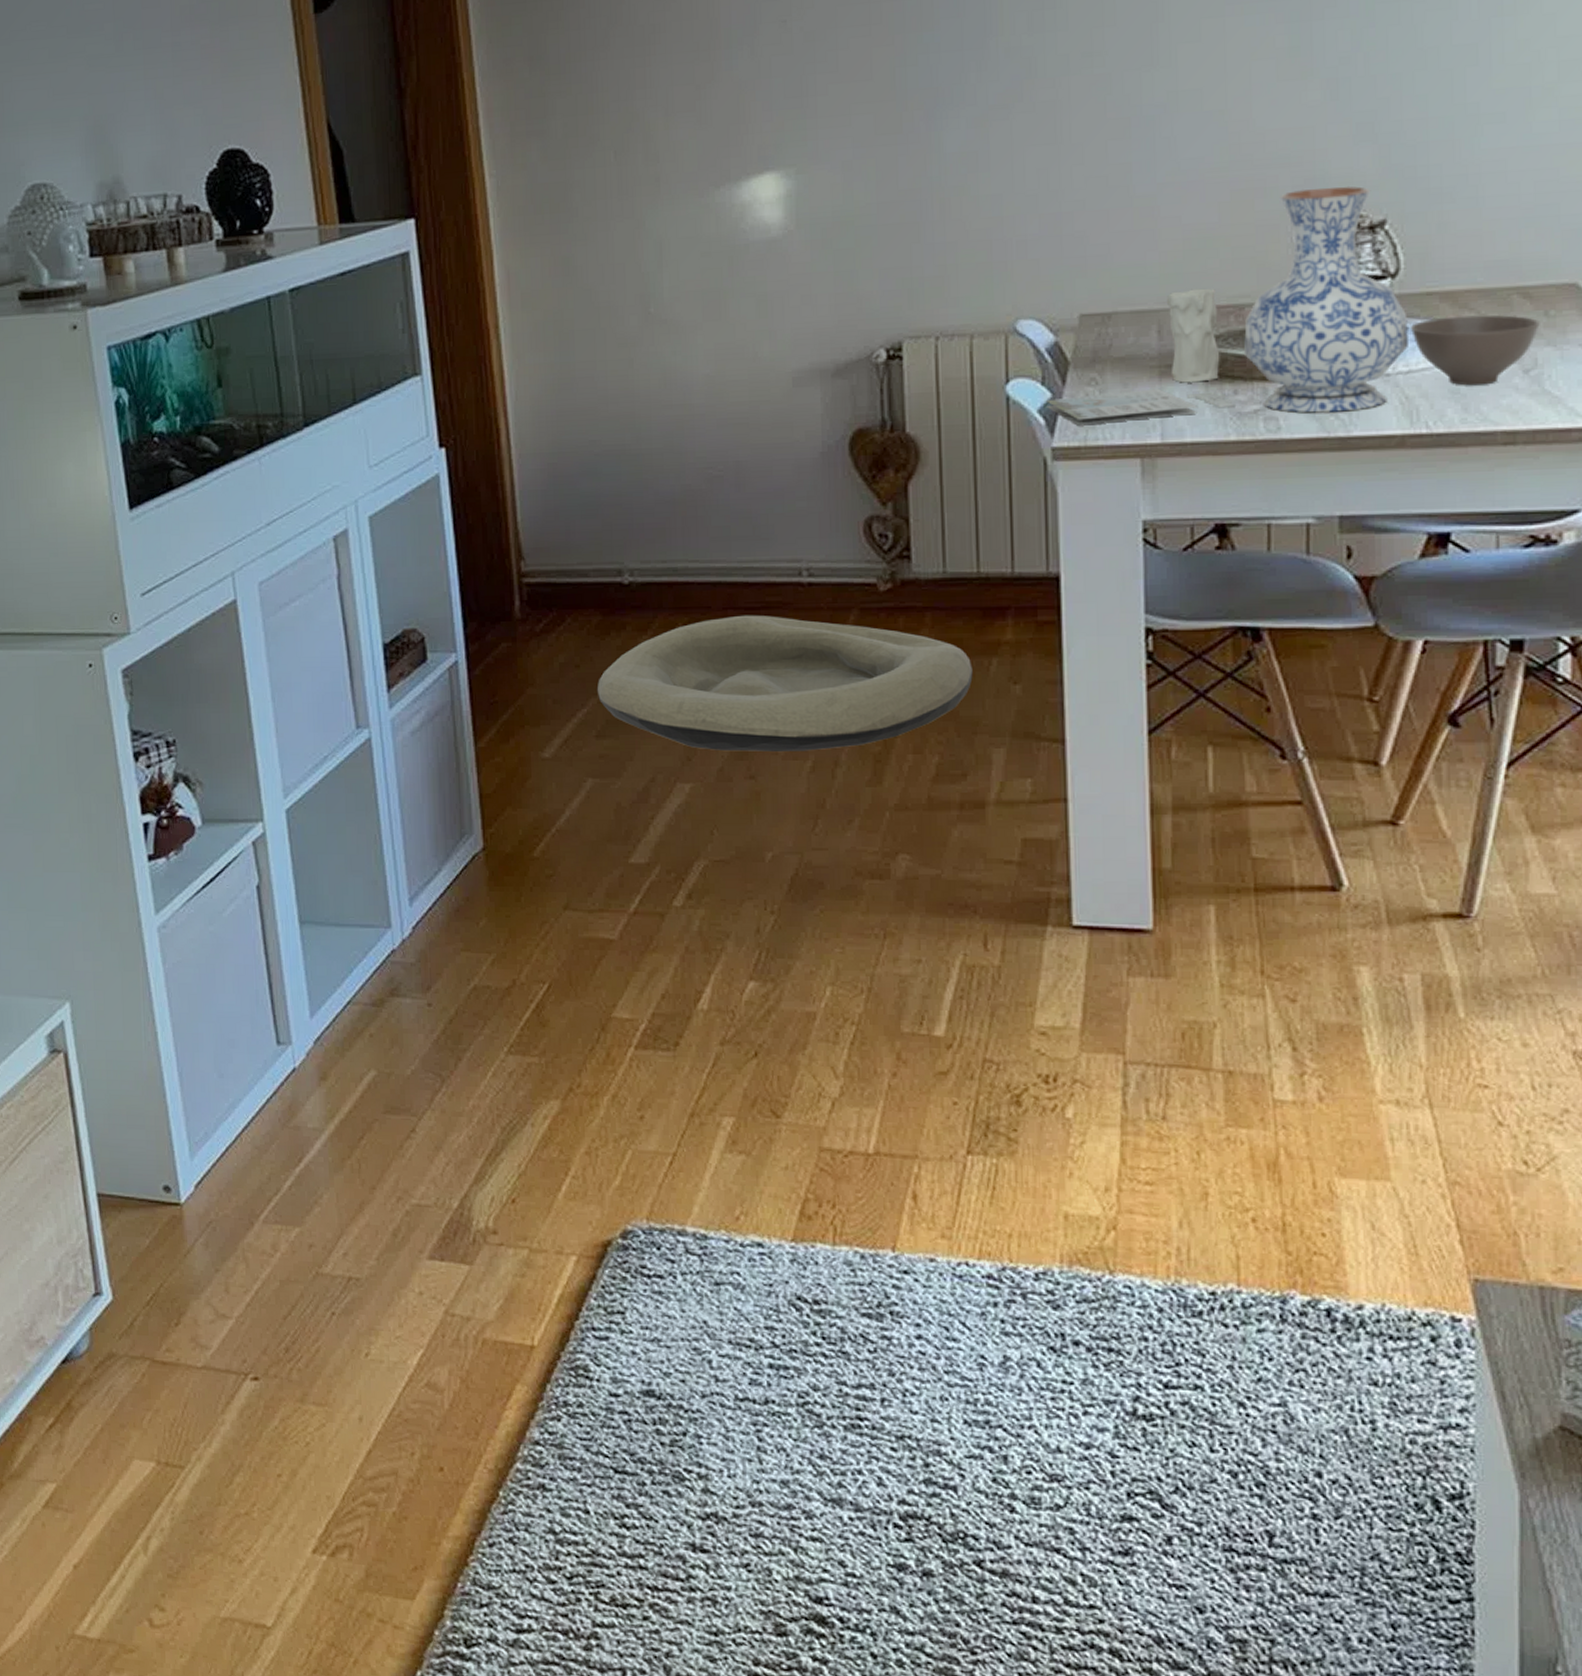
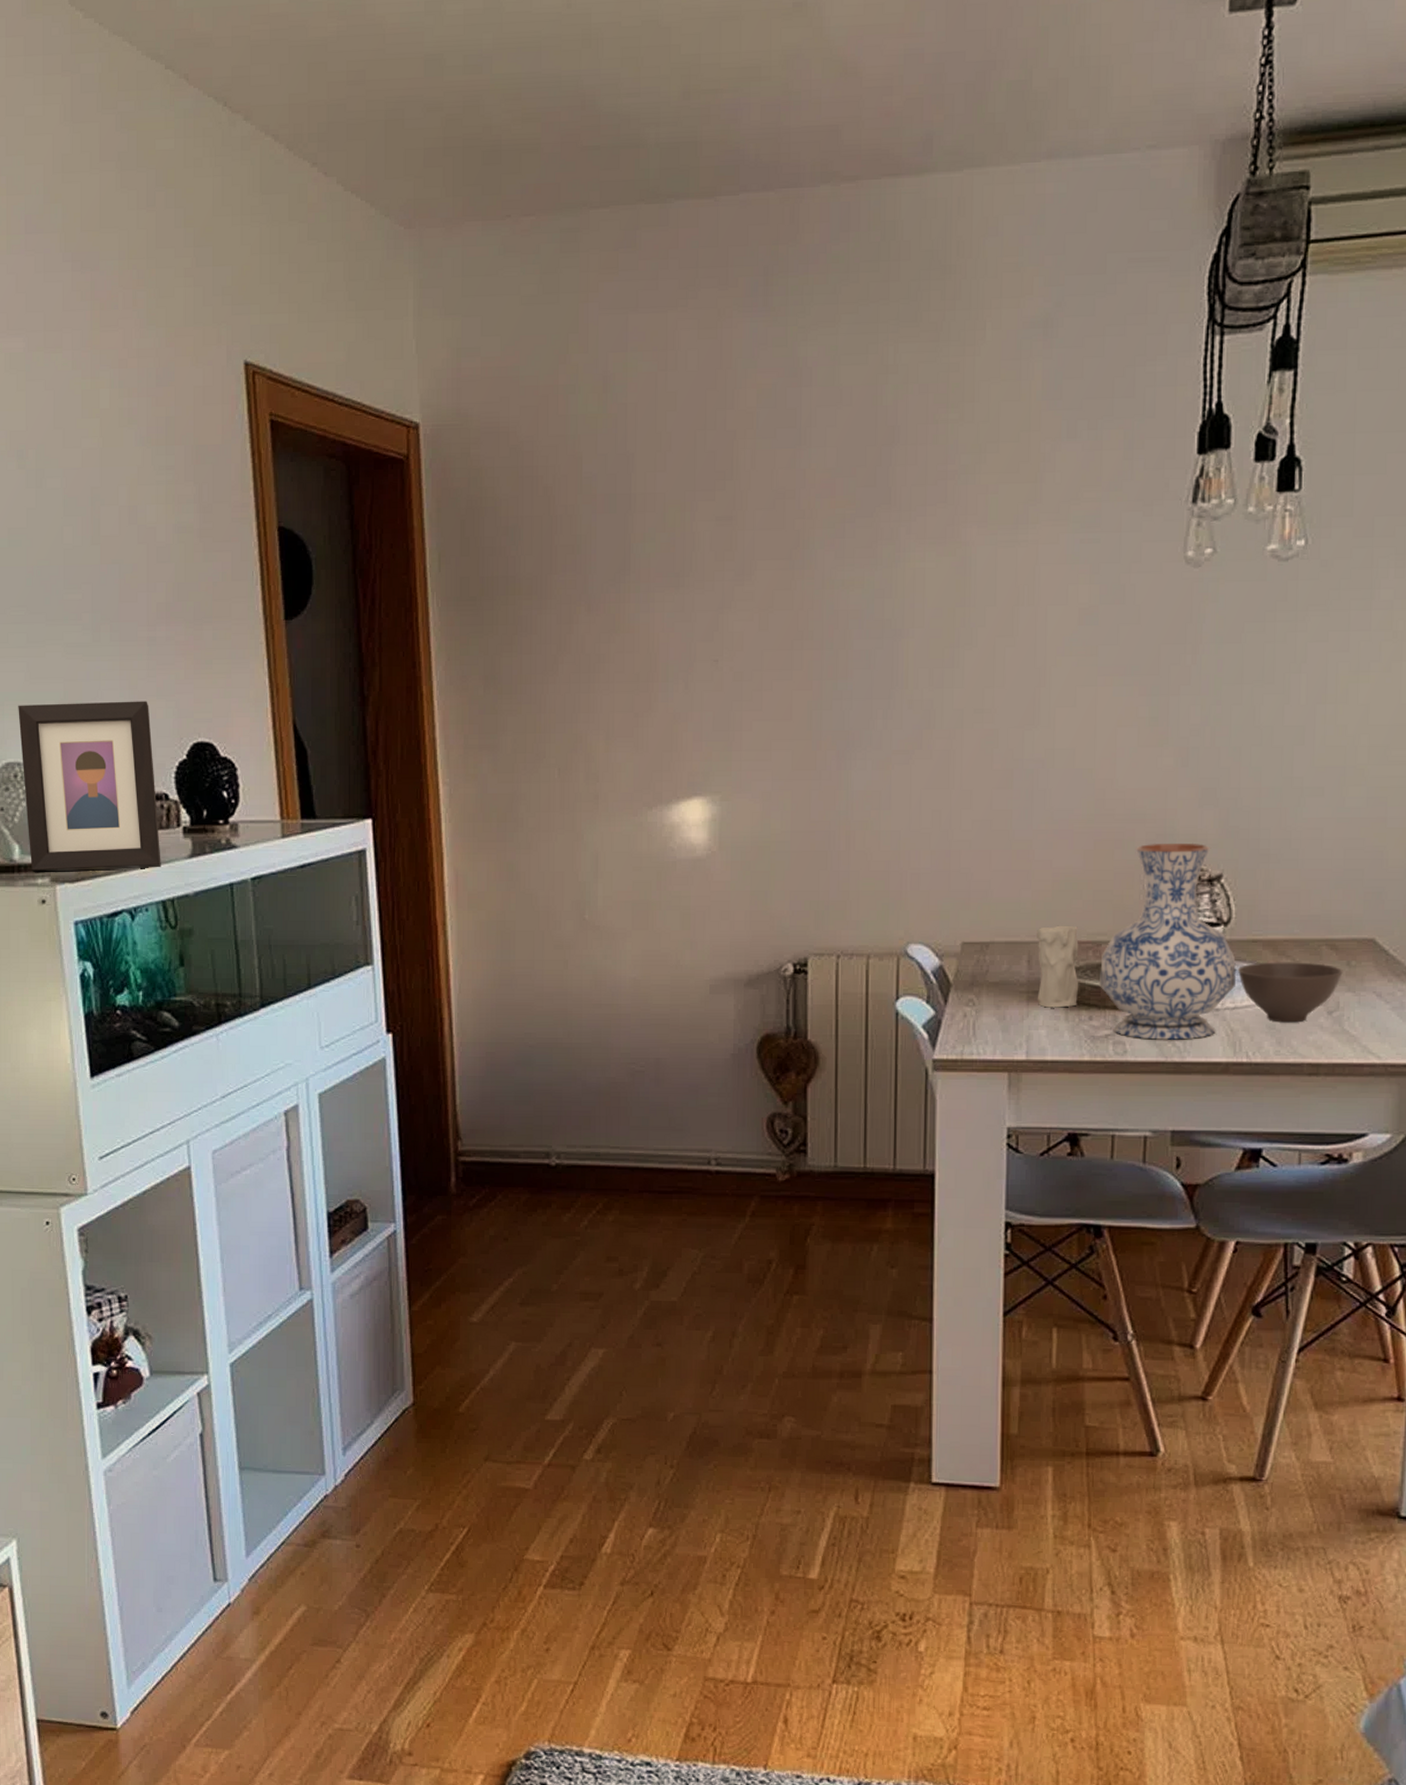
picture frame: none [42,109,195,298] -> present [18,701,161,873]
dog bed: present [597,615,973,753] -> none [522,1198,856,1323]
magazine: present [1046,388,1237,426] -> none [930,1011,1091,1041]

